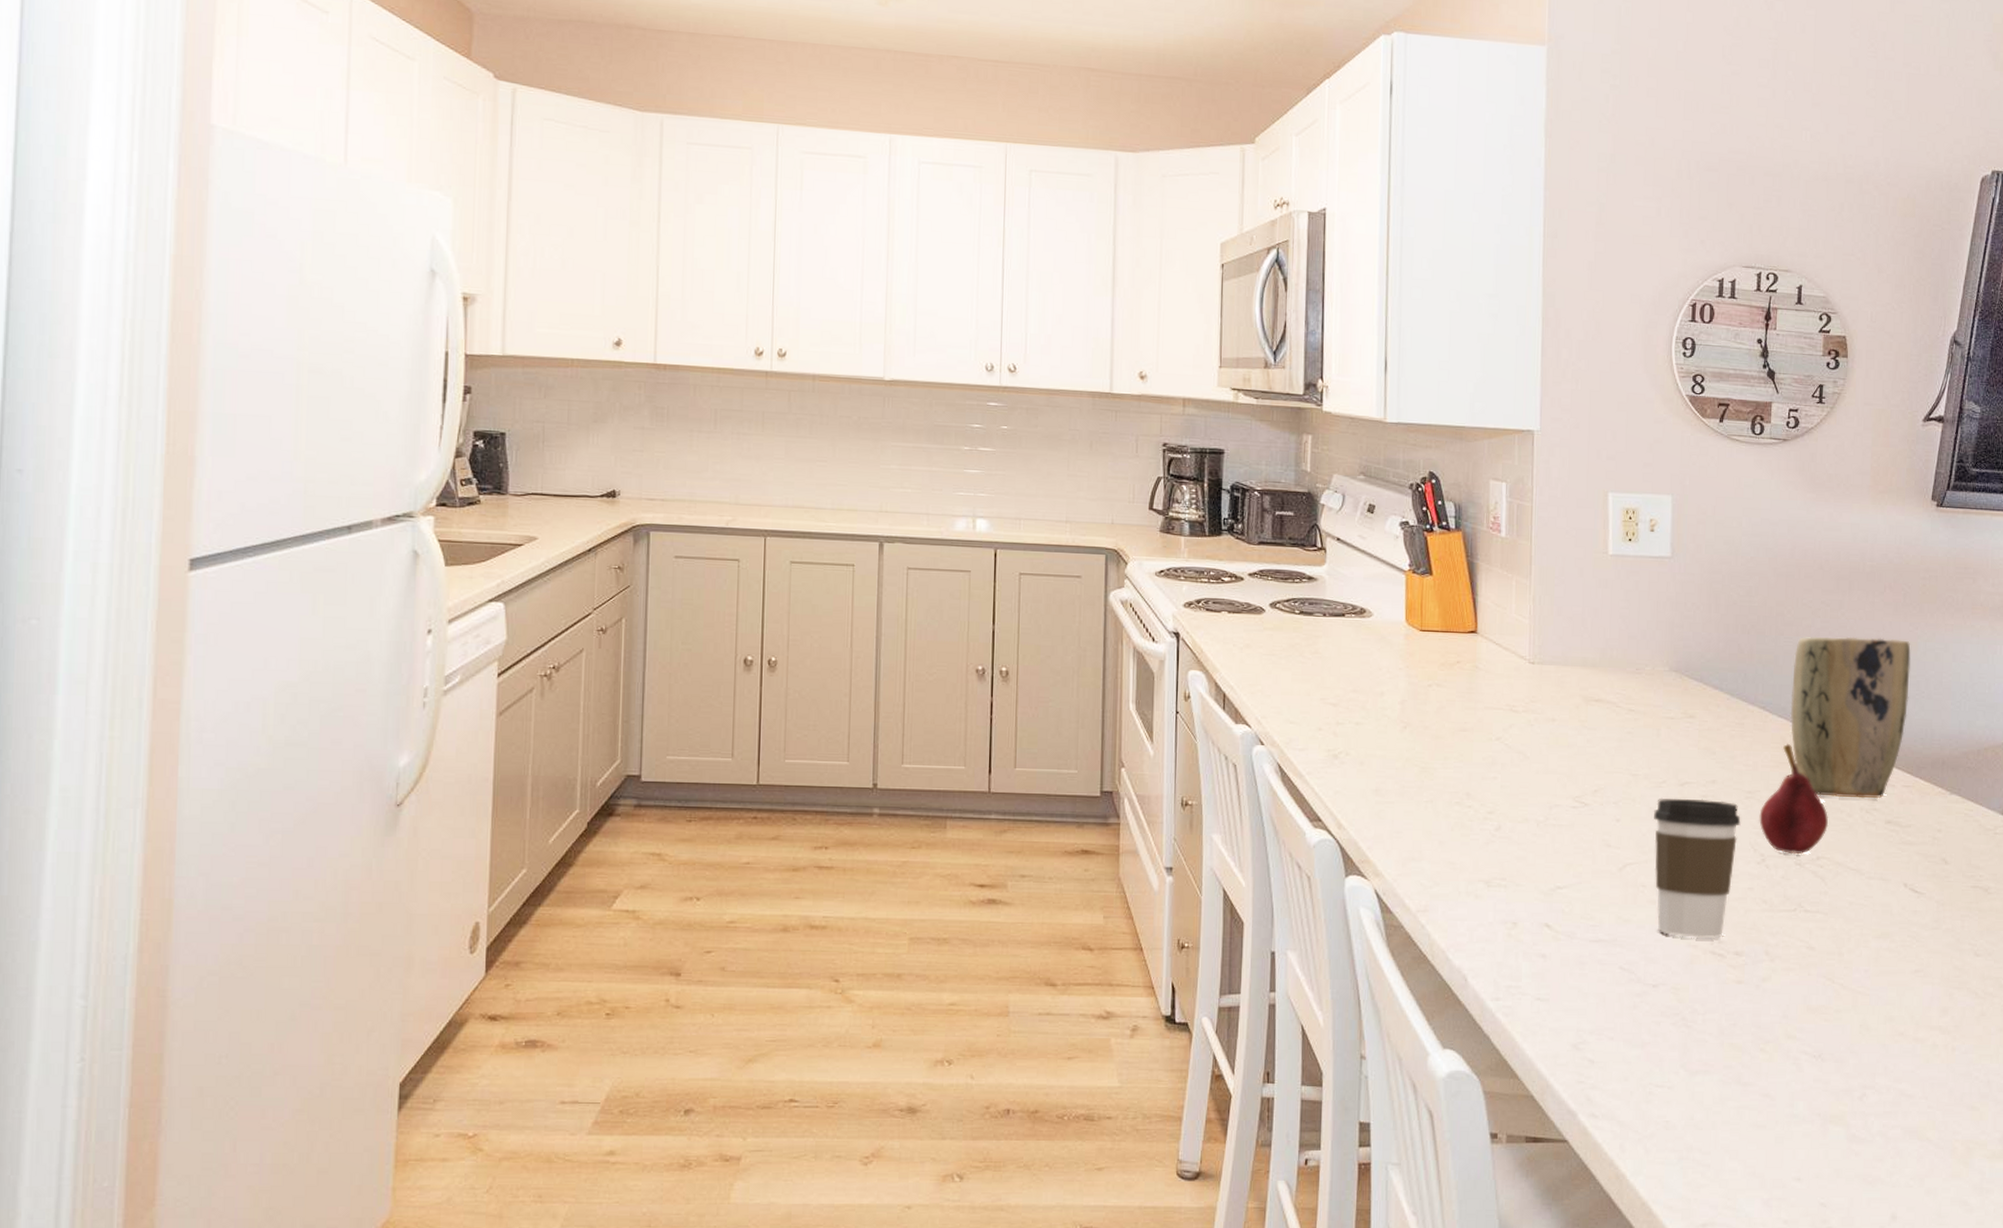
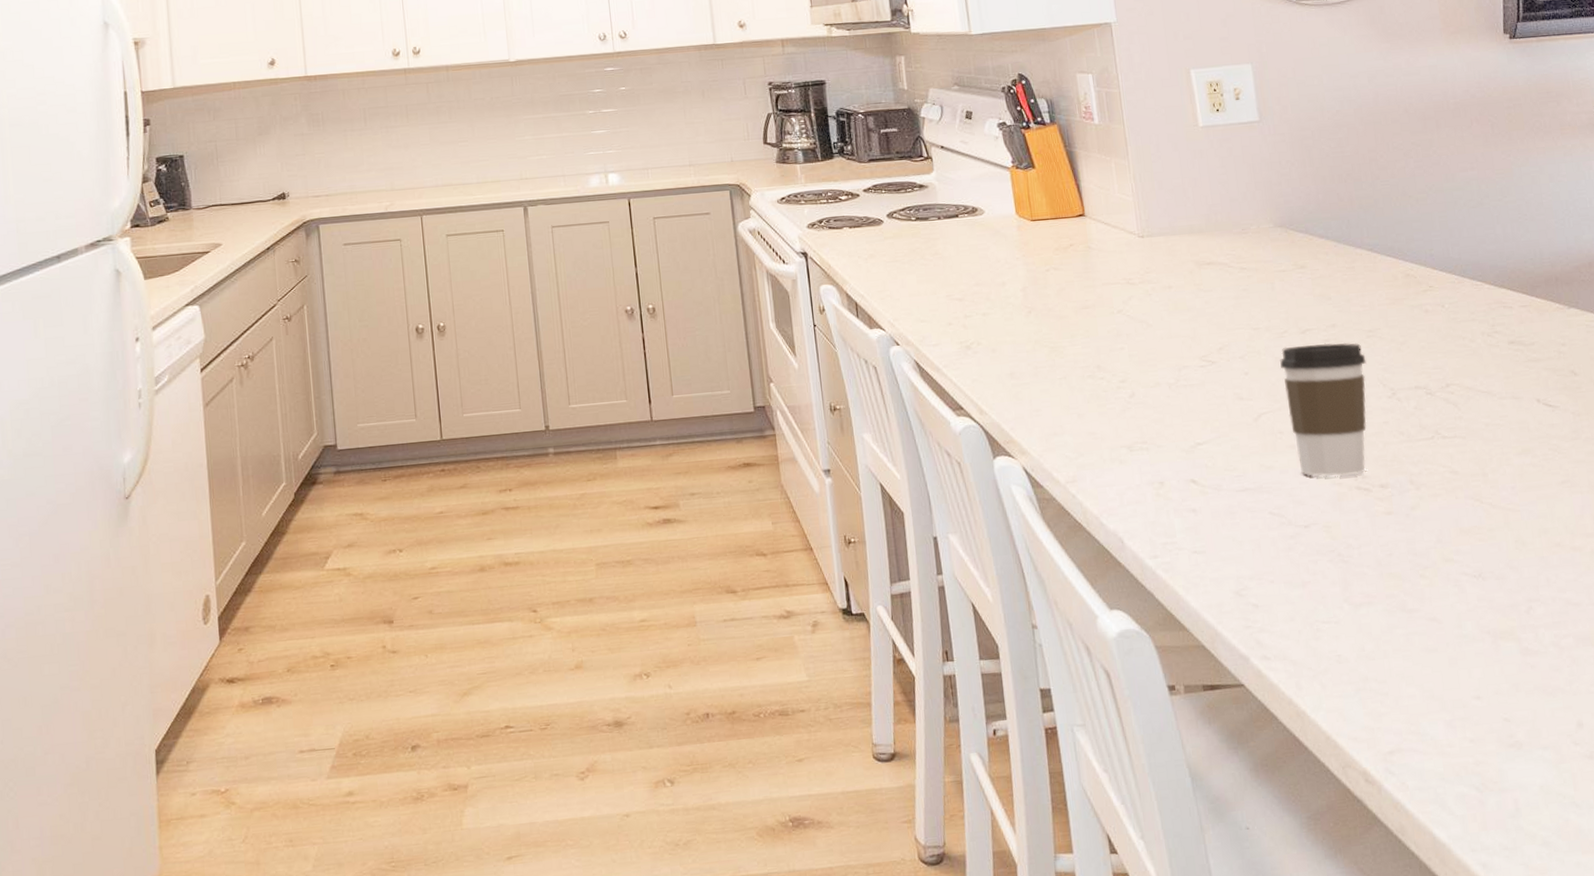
fruit: present [1759,743,1829,855] -> none [1383,280,1453,385]
plant pot: present [1790,636,1911,799] -> none [1393,168,1513,326]

